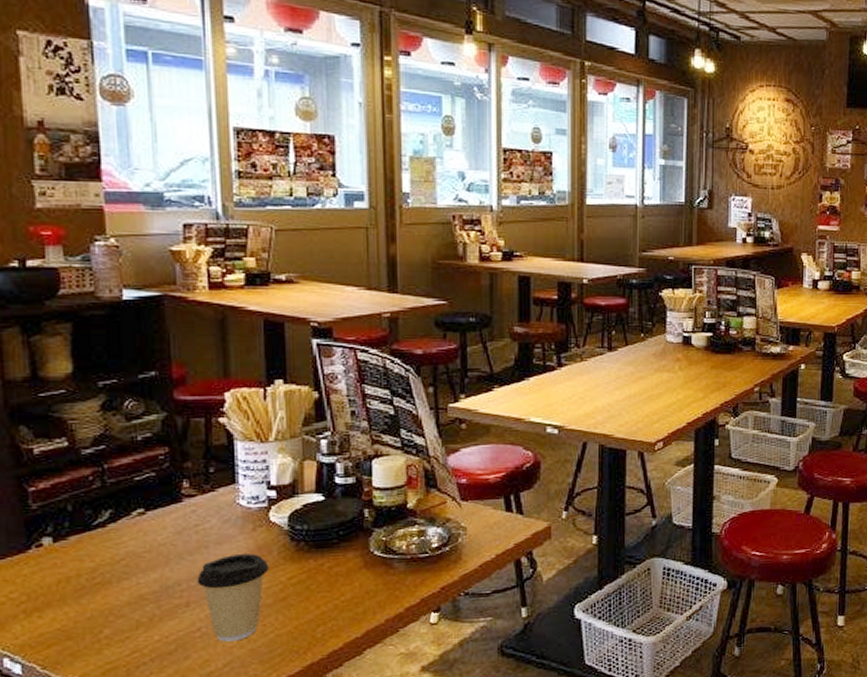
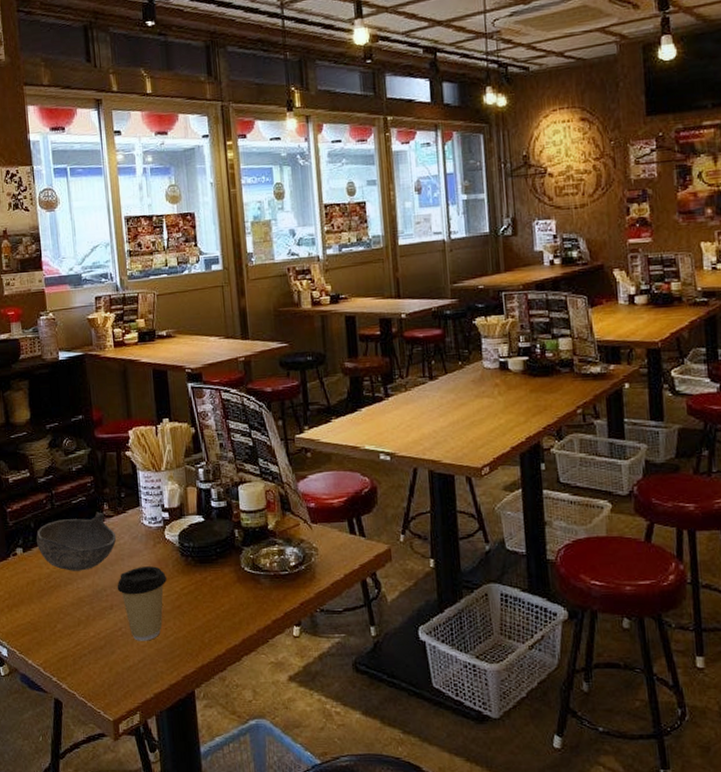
bowl: none [76,490,200,564] -> present [36,512,117,571]

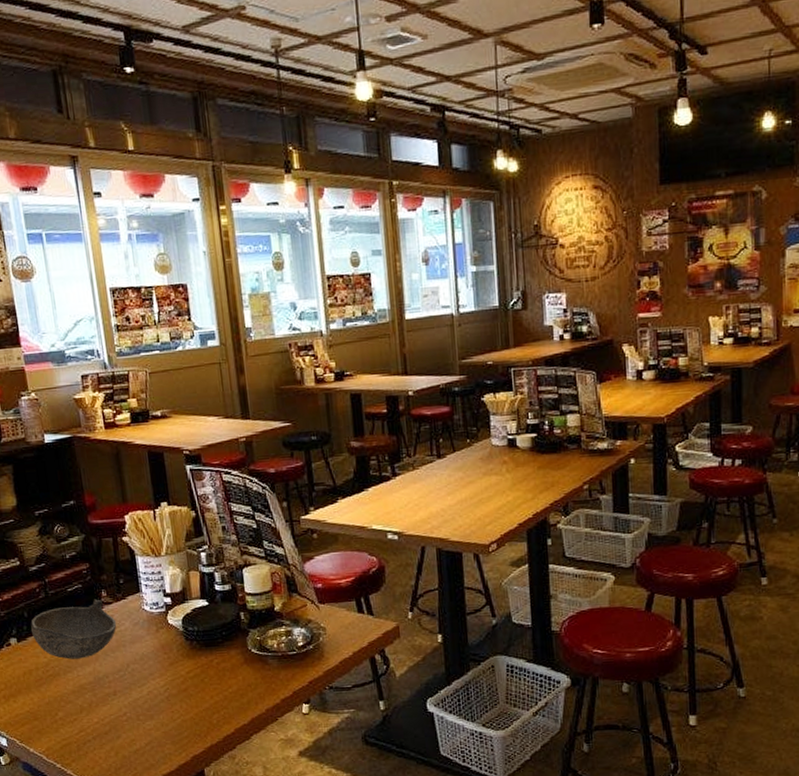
coffee cup: present [117,566,167,641] -> none [119,651,171,725]

